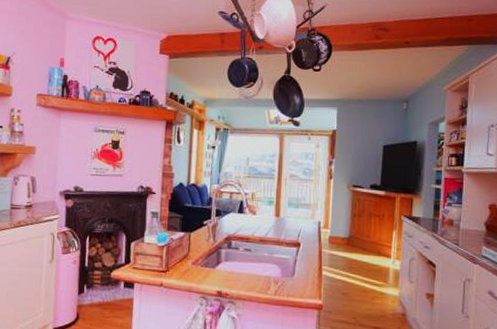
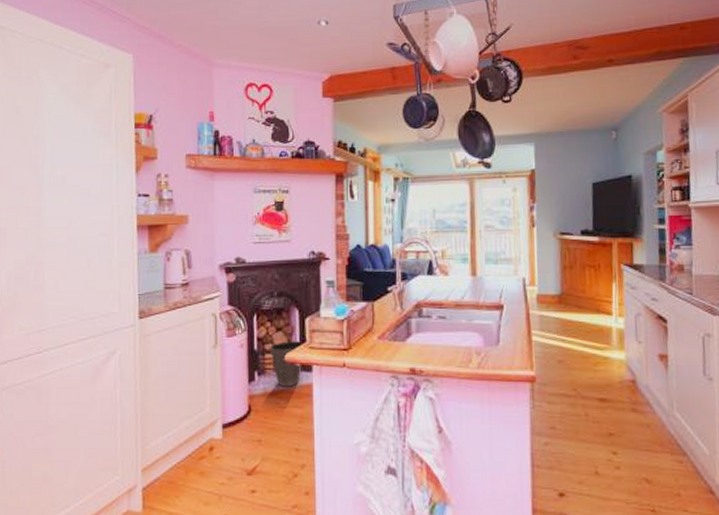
waste basket: none [99,261,129,300] -> present [270,341,305,387]

